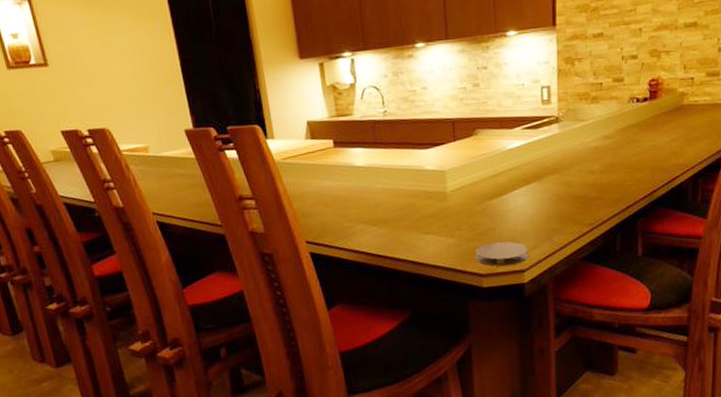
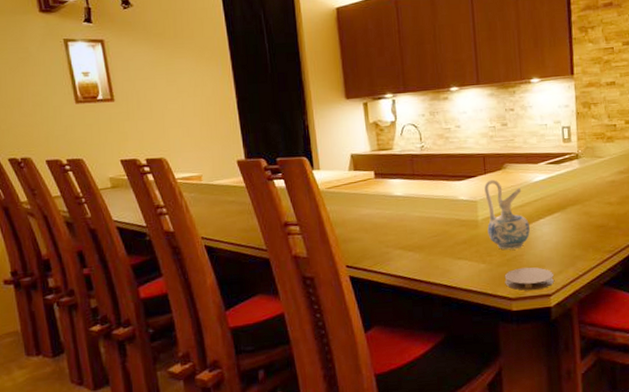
ceramic pitcher: none [453,147,503,224] -> present [484,179,530,250]

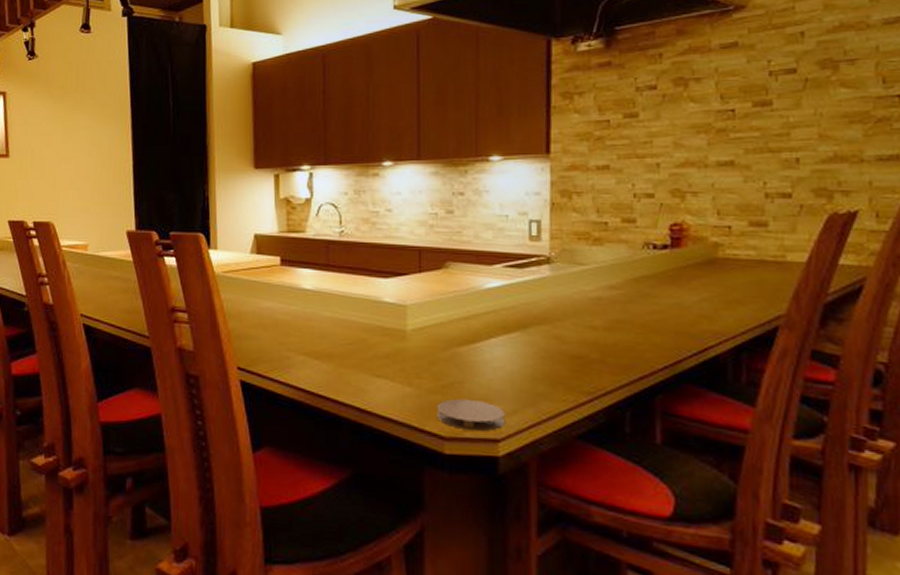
ceramic pitcher: present [484,179,530,250] -> none [418,280,475,374]

